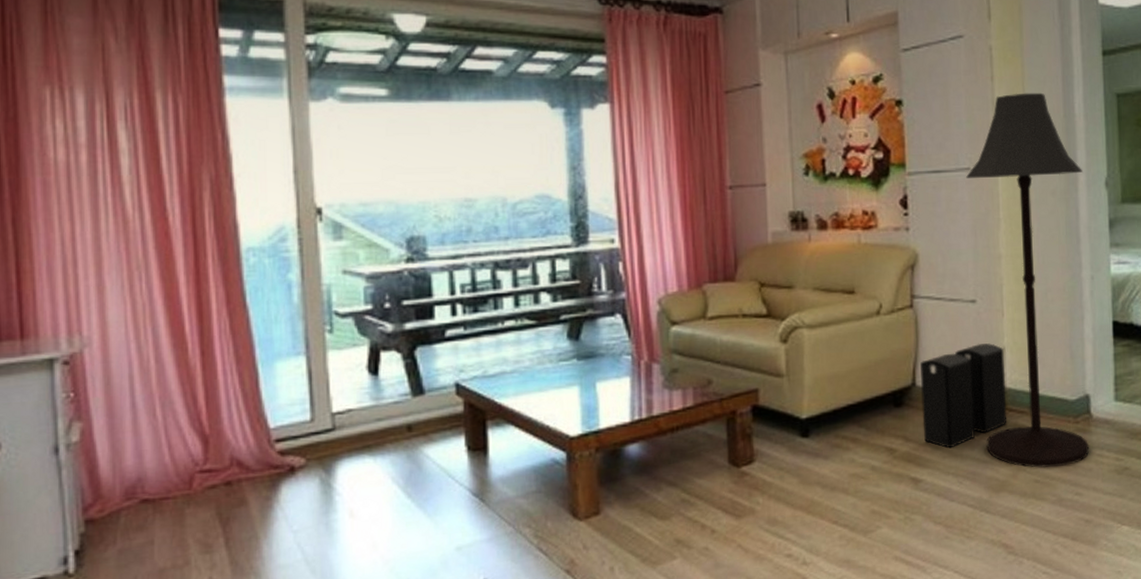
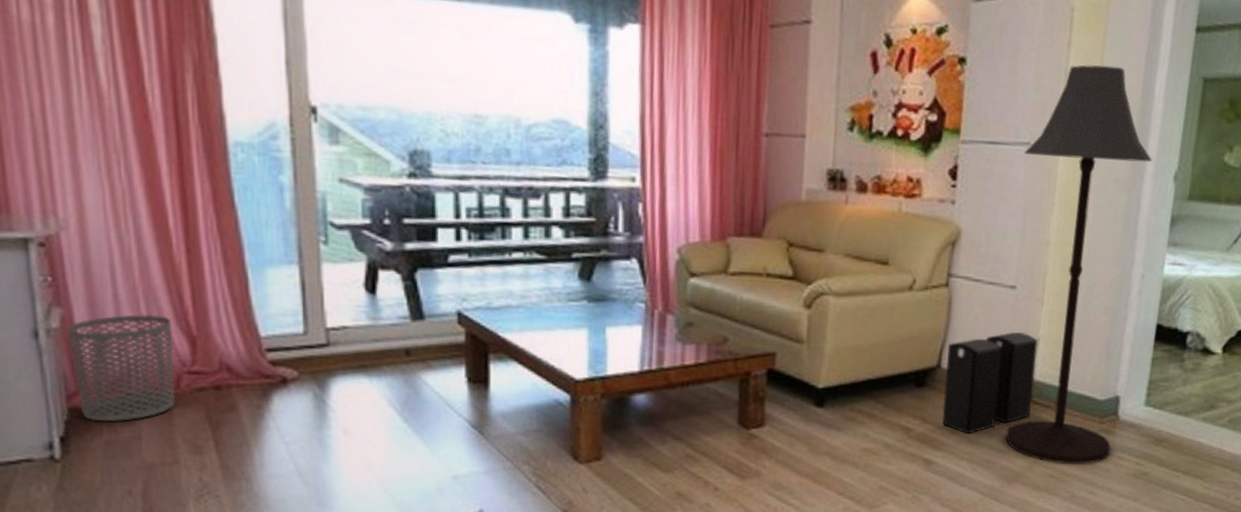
waste bin: none [86,418,188,531] -> present [66,314,176,423]

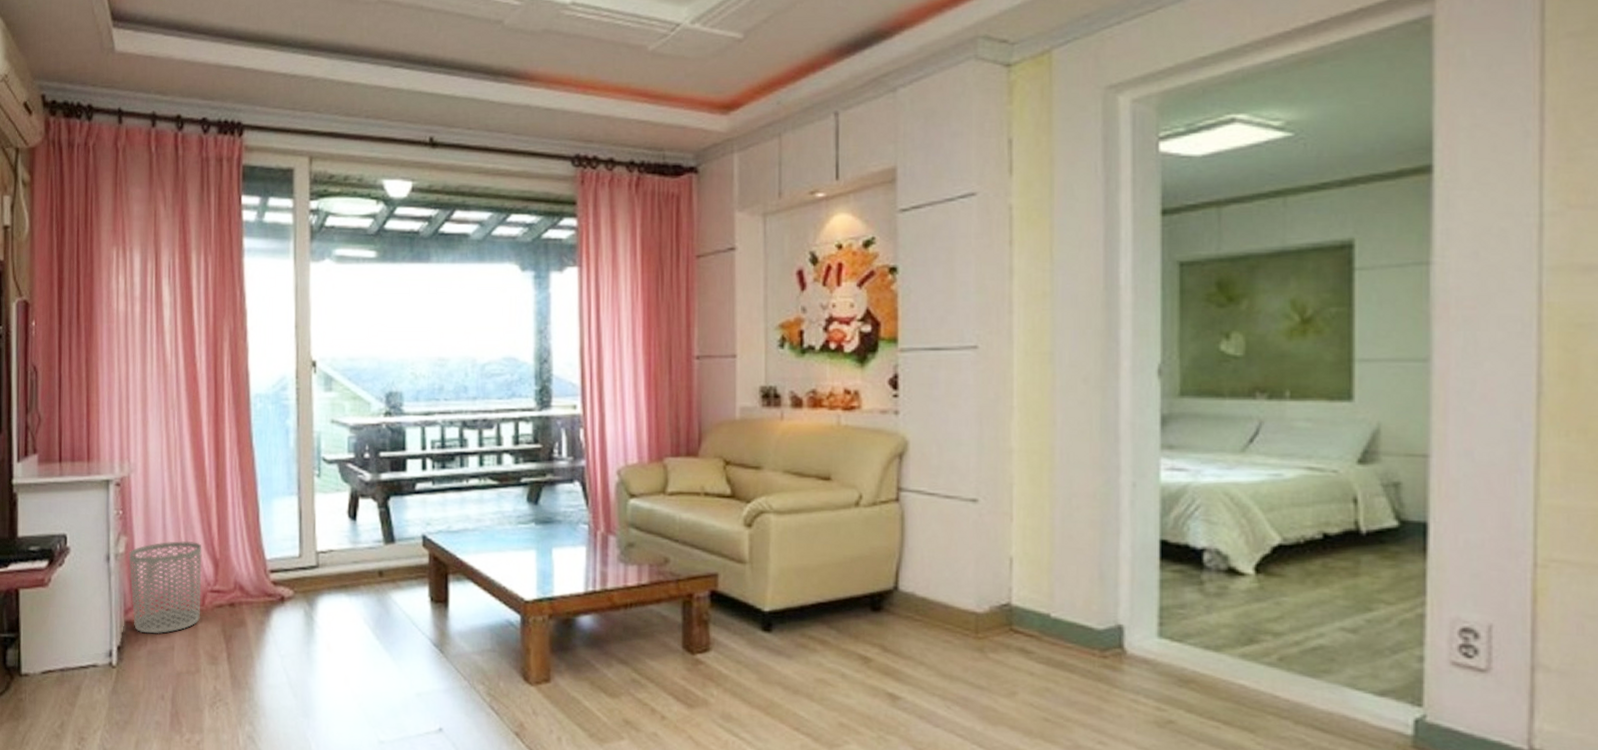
speaker: present [942,331,1038,434] -> none [904,549,1012,667]
floor lamp: present [1005,65,1152,464] -> none [972,259,1127,707]

